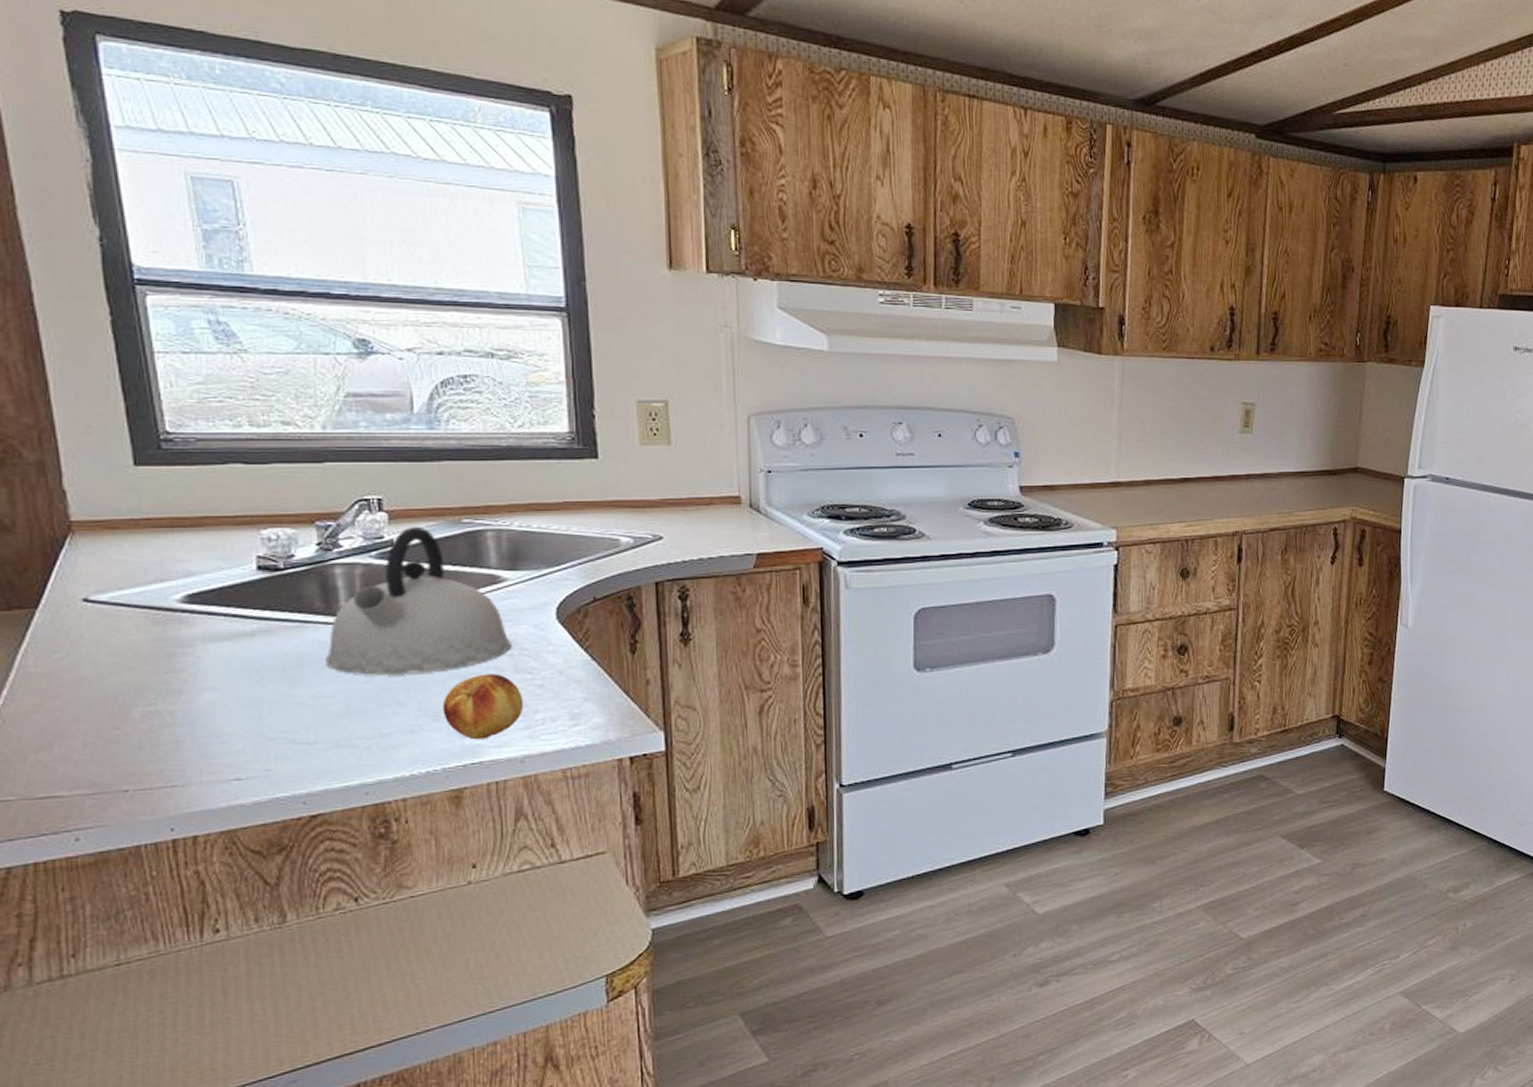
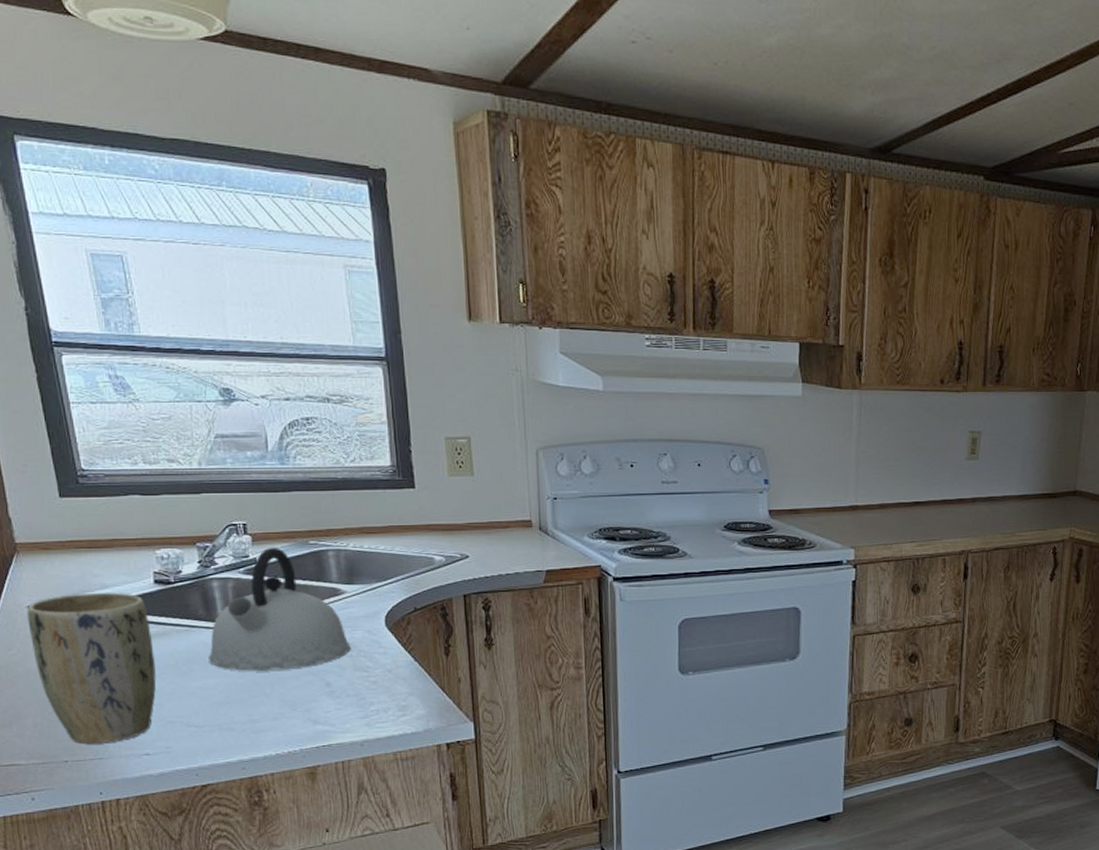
plant pot: none [81,580,255,768] -> present [27,592,156,743]
fruit: present [442,673,524,740] -> none [299,671,362,726]

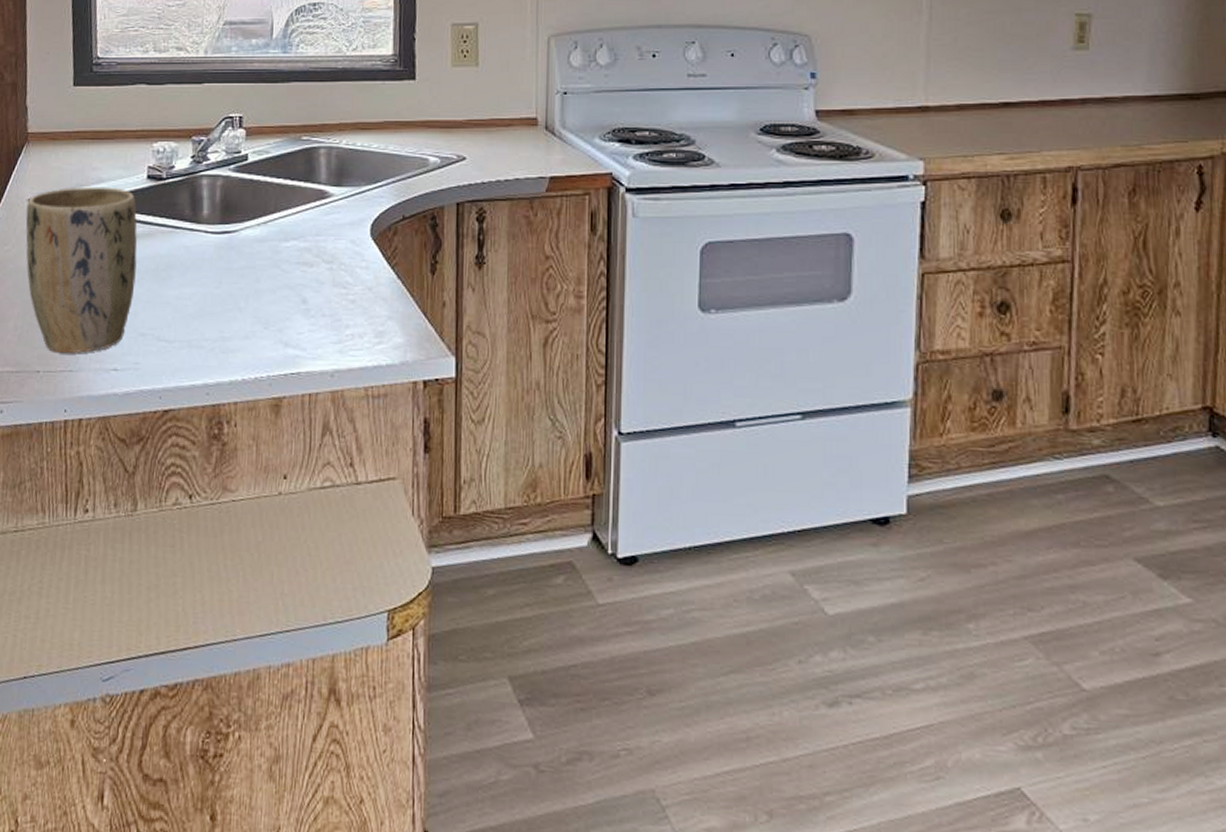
kettle: present [208,547,351,671] -> none [188,142,332,281]

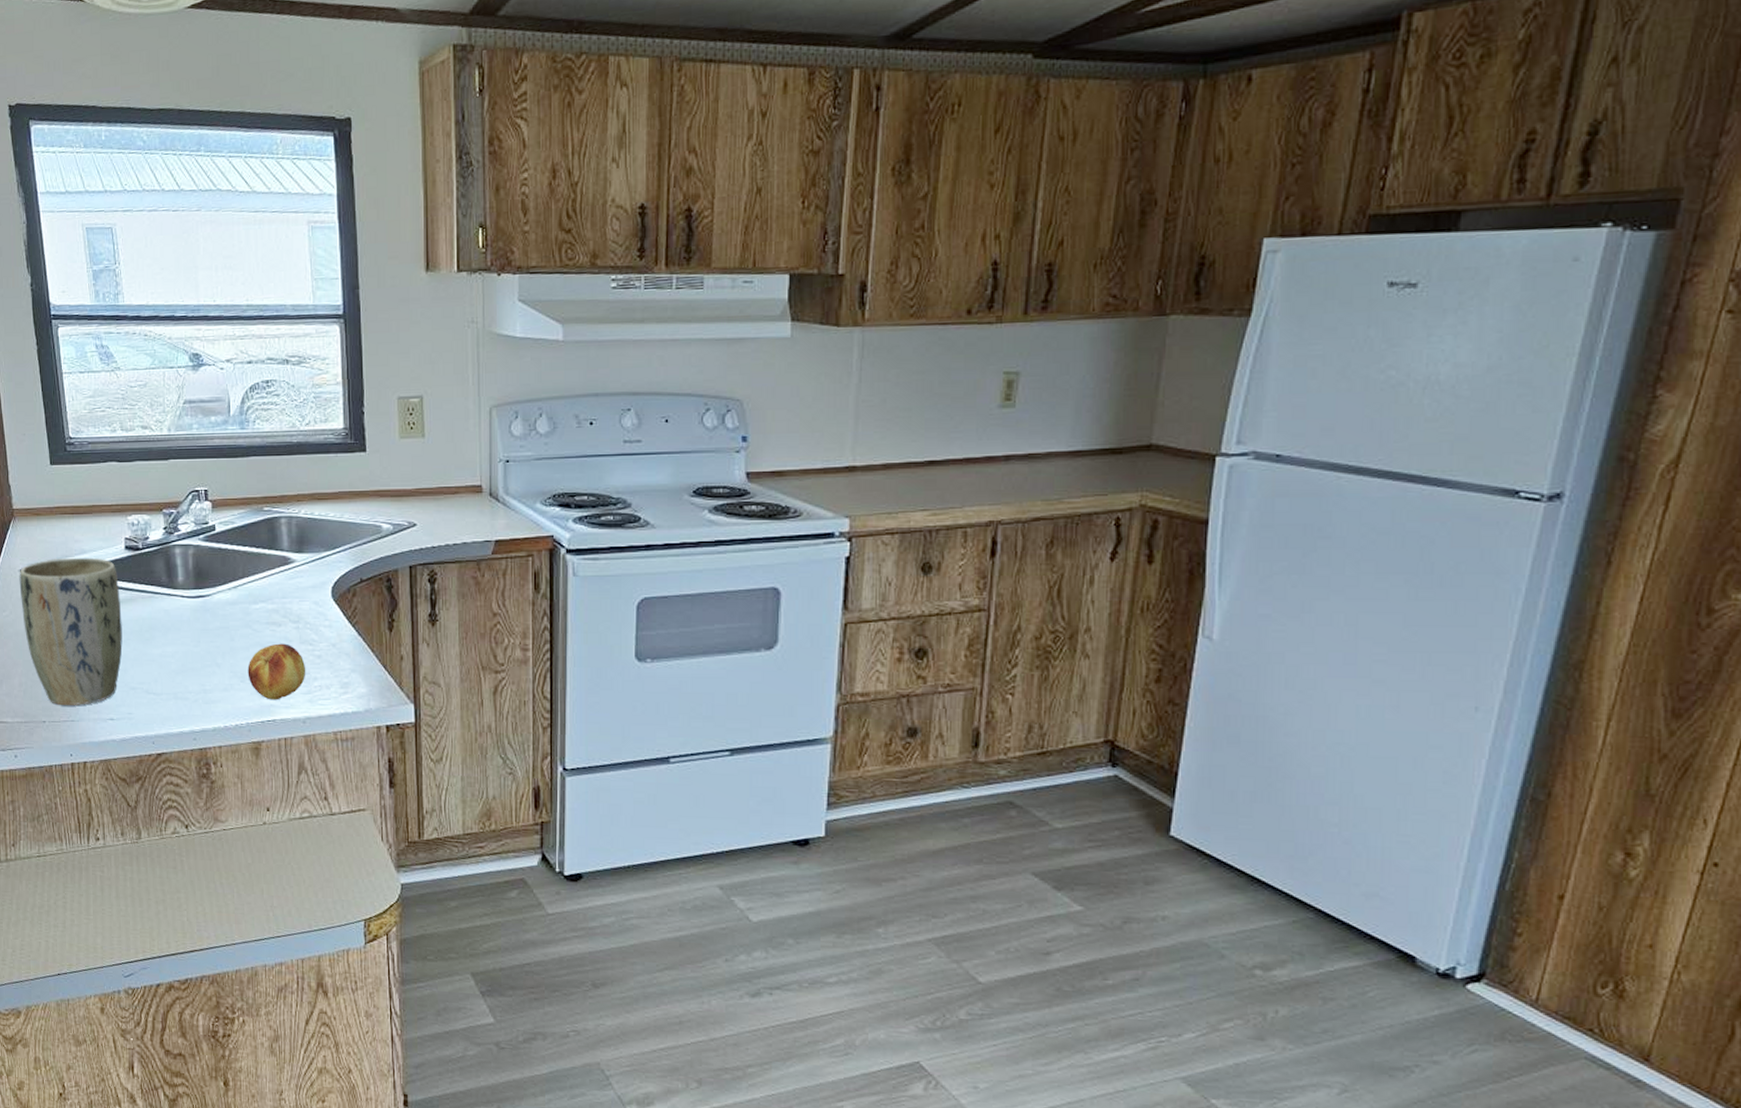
fruit: none [272,286,338,351] -> present [247,643,306,701]

